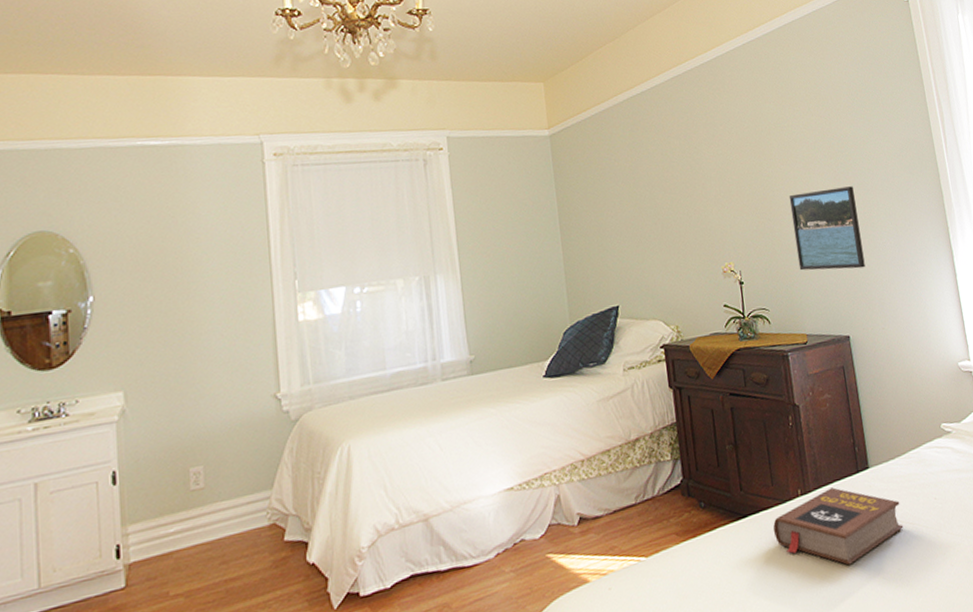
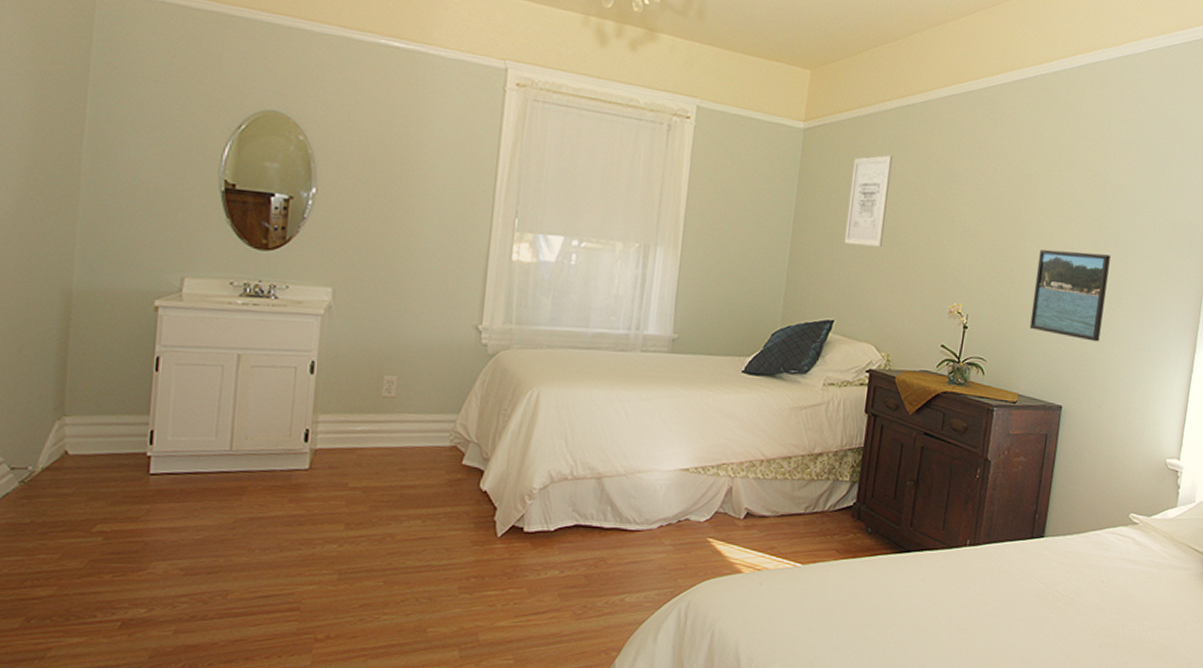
wall art: none [601,142,646,231] -> present [844,155,893,248]
book: present [773,487,904,565] -> none [932,546,1066,621]

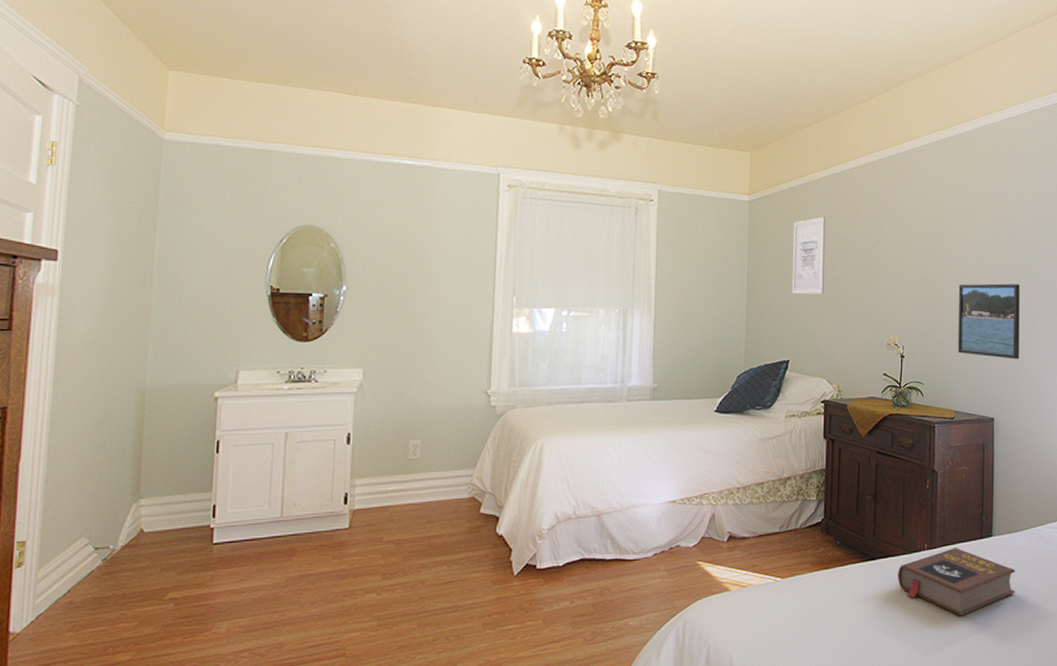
book: none [932,546,1066,621] -> present [897,548,1016,616]

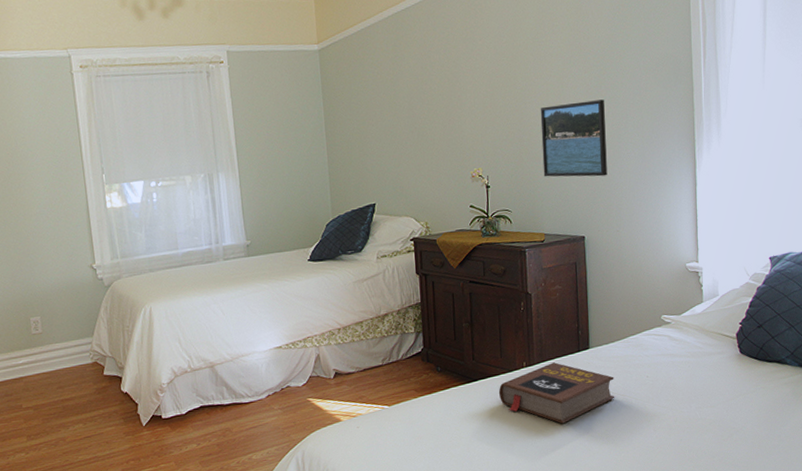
wall art: present [792,216,826,295] -> none [365,56,403,138]

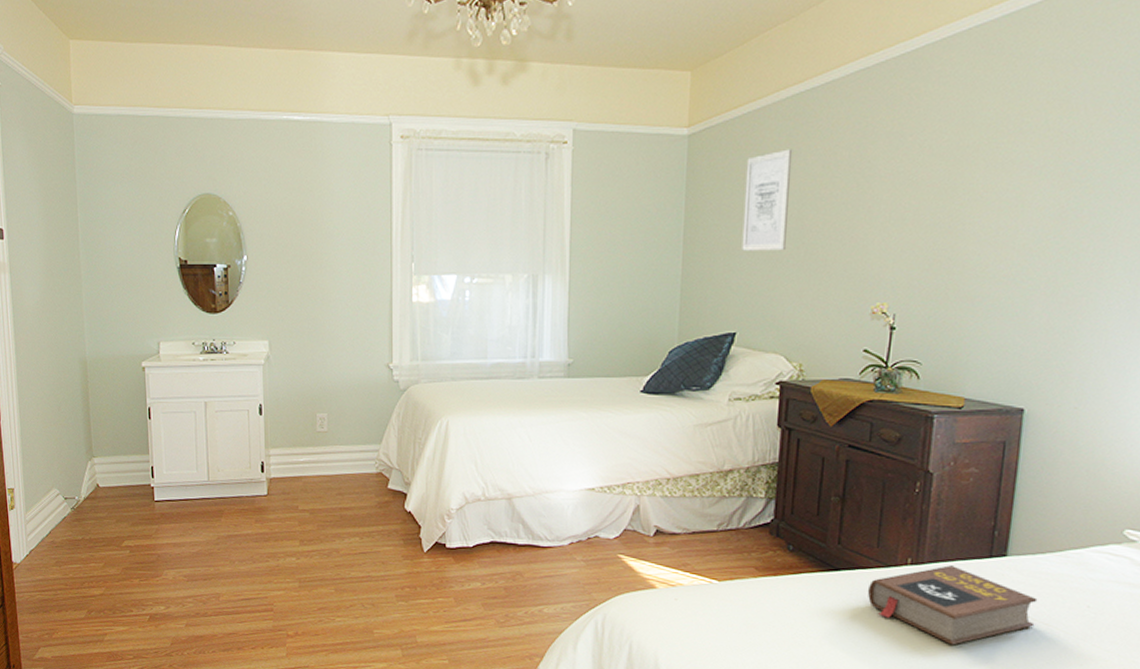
wall art: none [365,56,403,138] -> present [742,149,793,251]
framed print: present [540,99,607,177] -> none [975,228,1084,332]

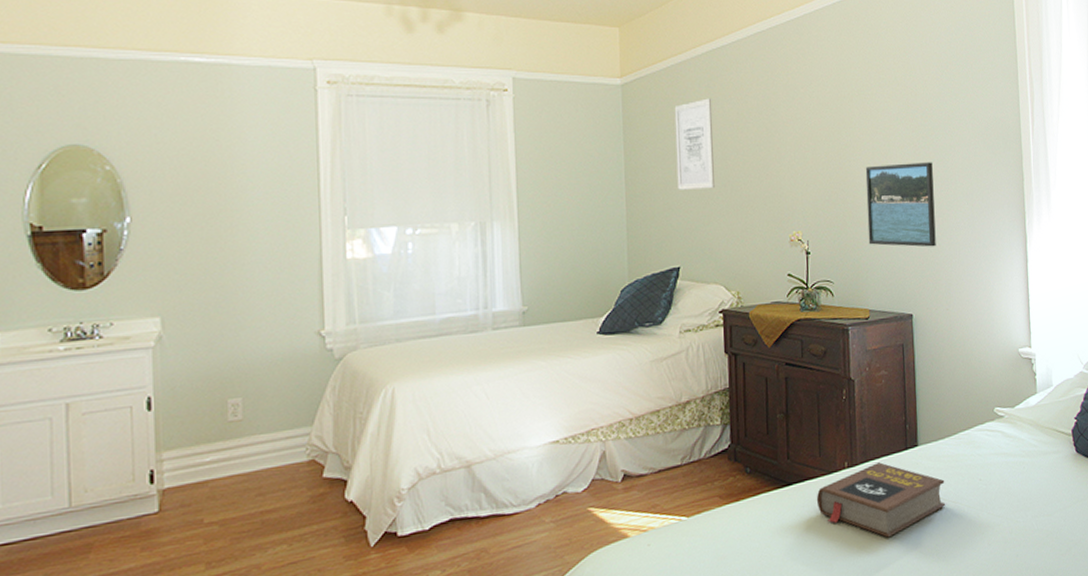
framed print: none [975,228,1084,332] -> present [865,162,936,247]

